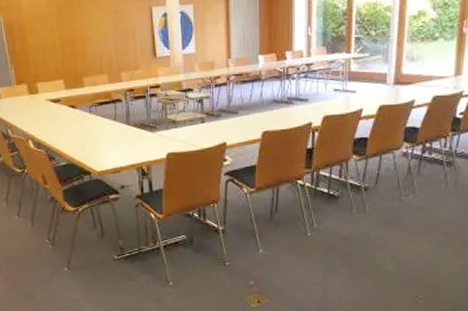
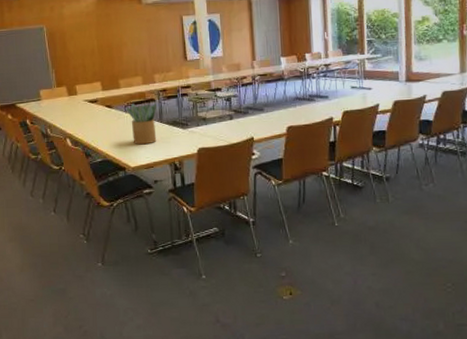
potted plant: none [90,104,124,148] -> present [126,103,157,145]

